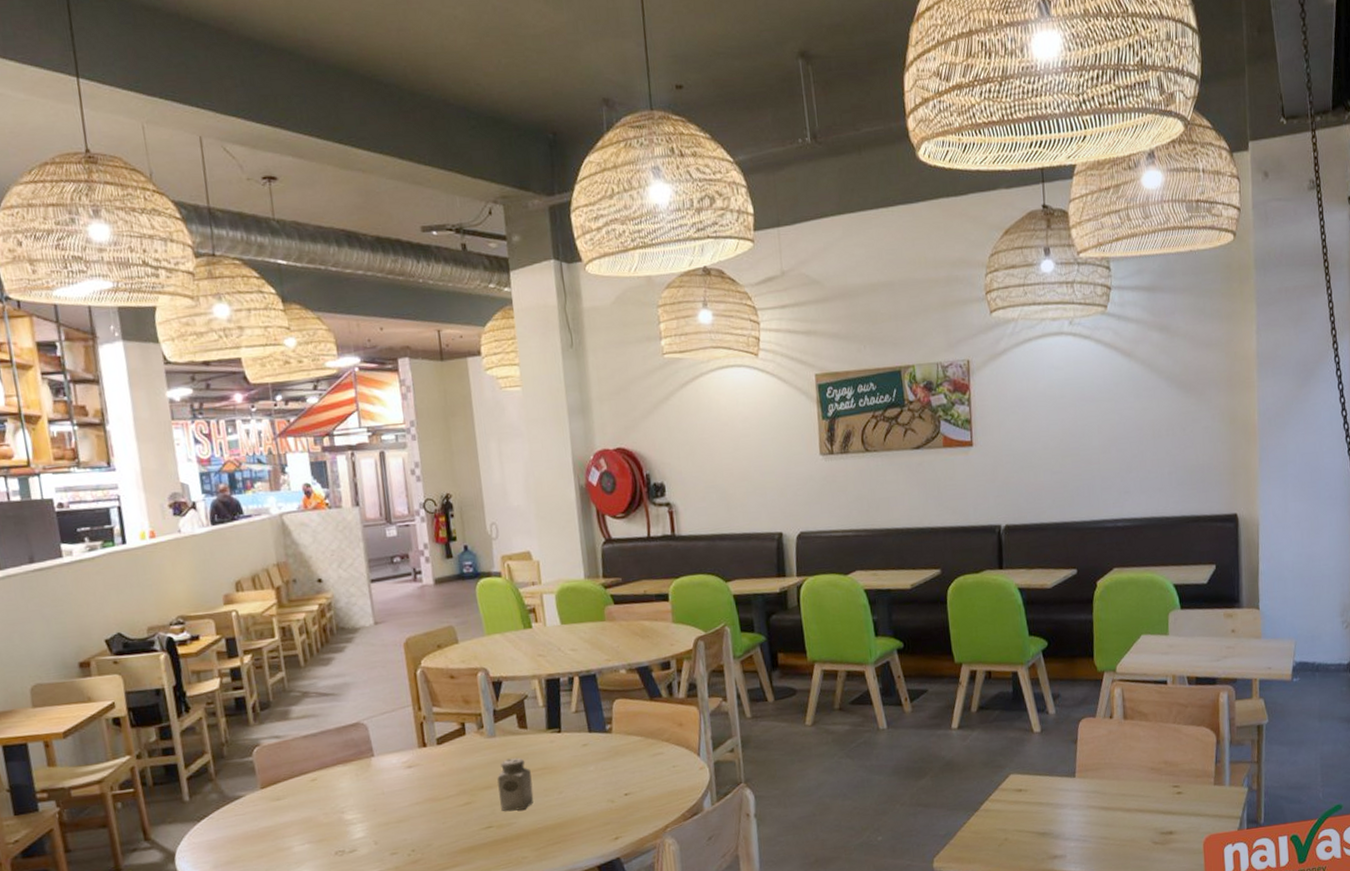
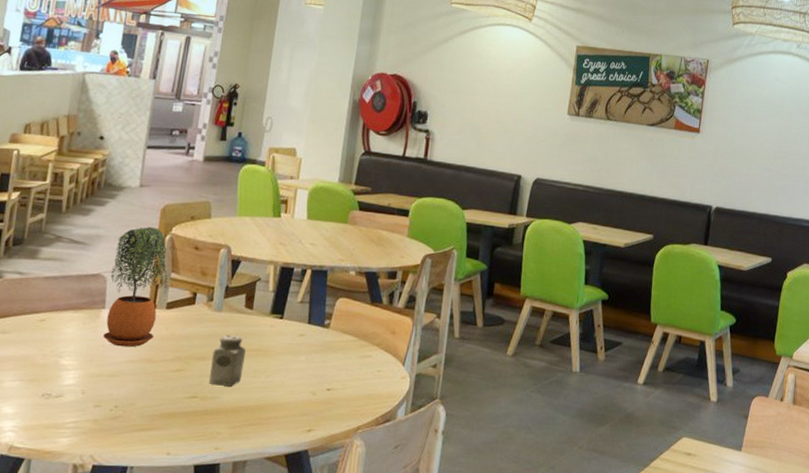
potted plant: none [367,664,433,792] -> present [103,227,168,347]

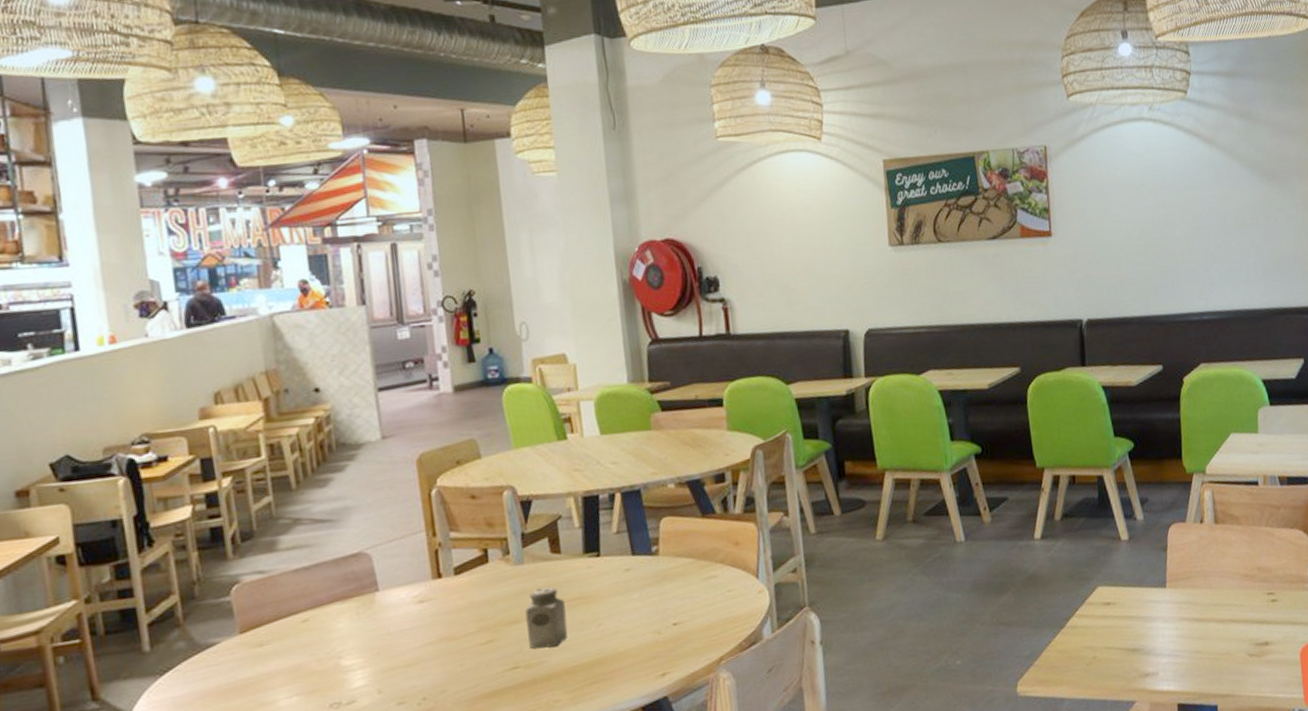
potted plant: present [103,227,168,347] -> none [372,483,450,631]

